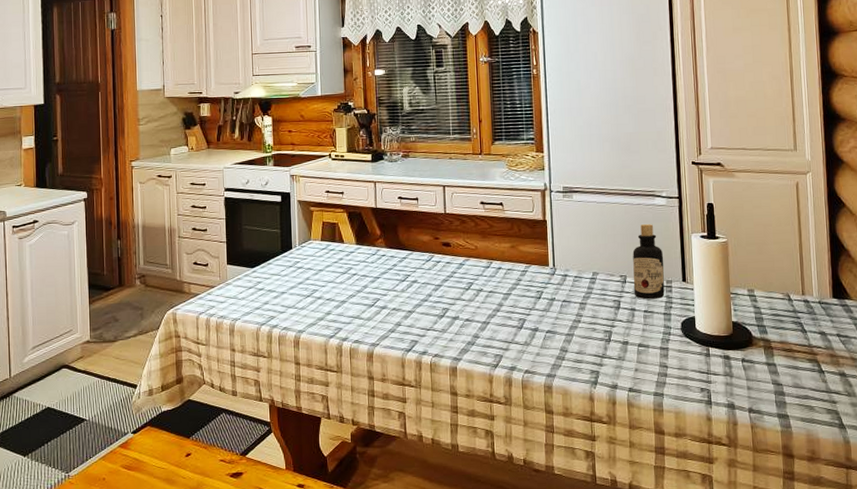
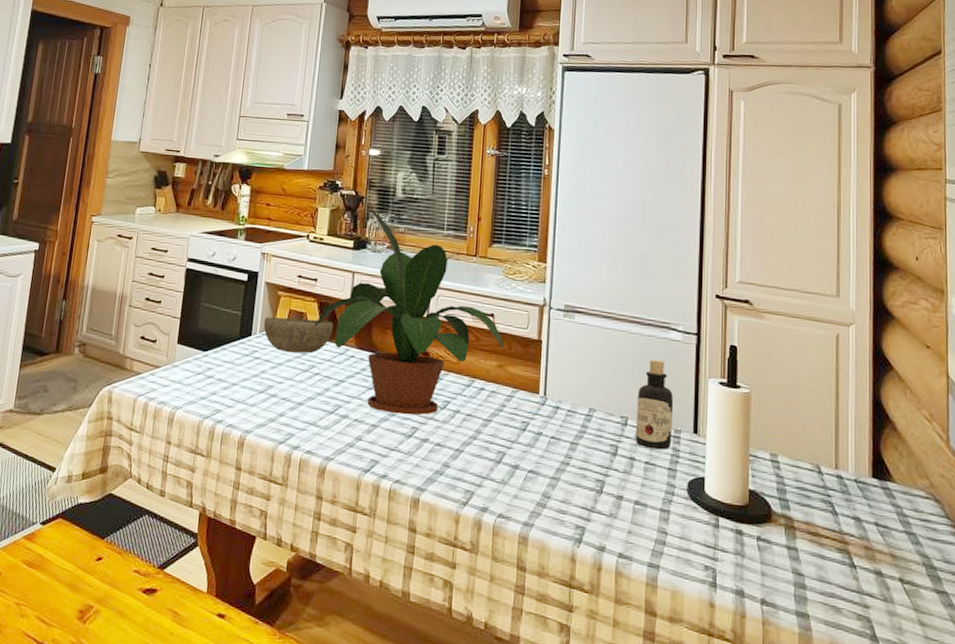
bowl: none [301,227,363,259] -> present [263,317,333,354]
potted plant: none [346,124,514,300] -> present [314,209,504,416]

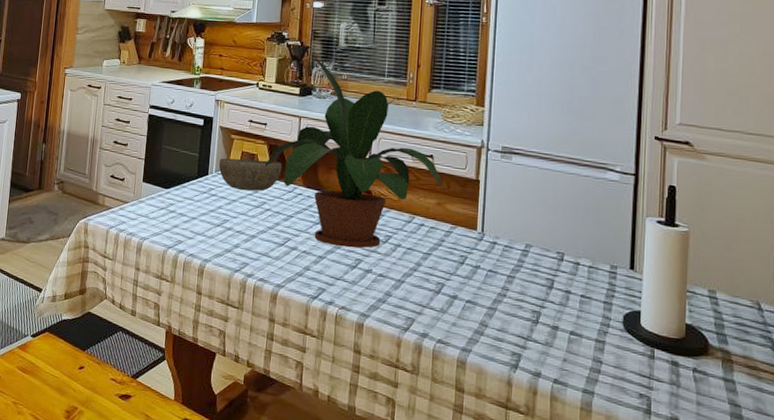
bottle: present [635,360,674,450] -> none [571,199,611,285]

